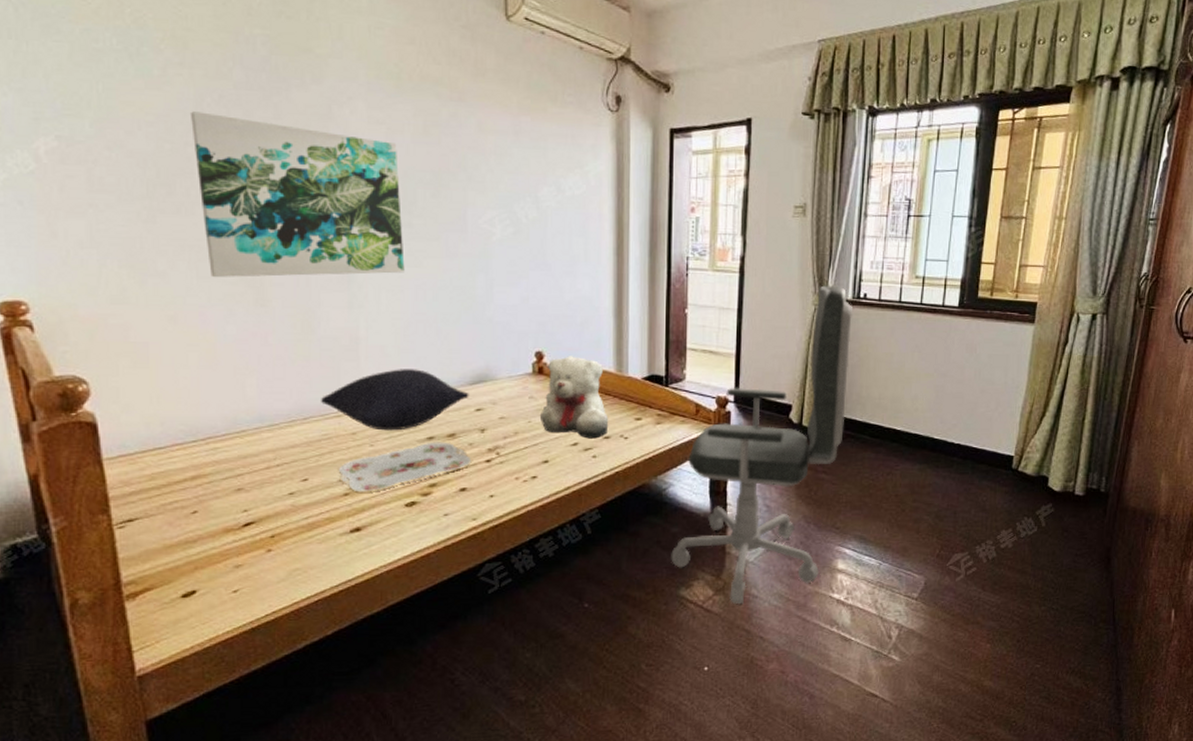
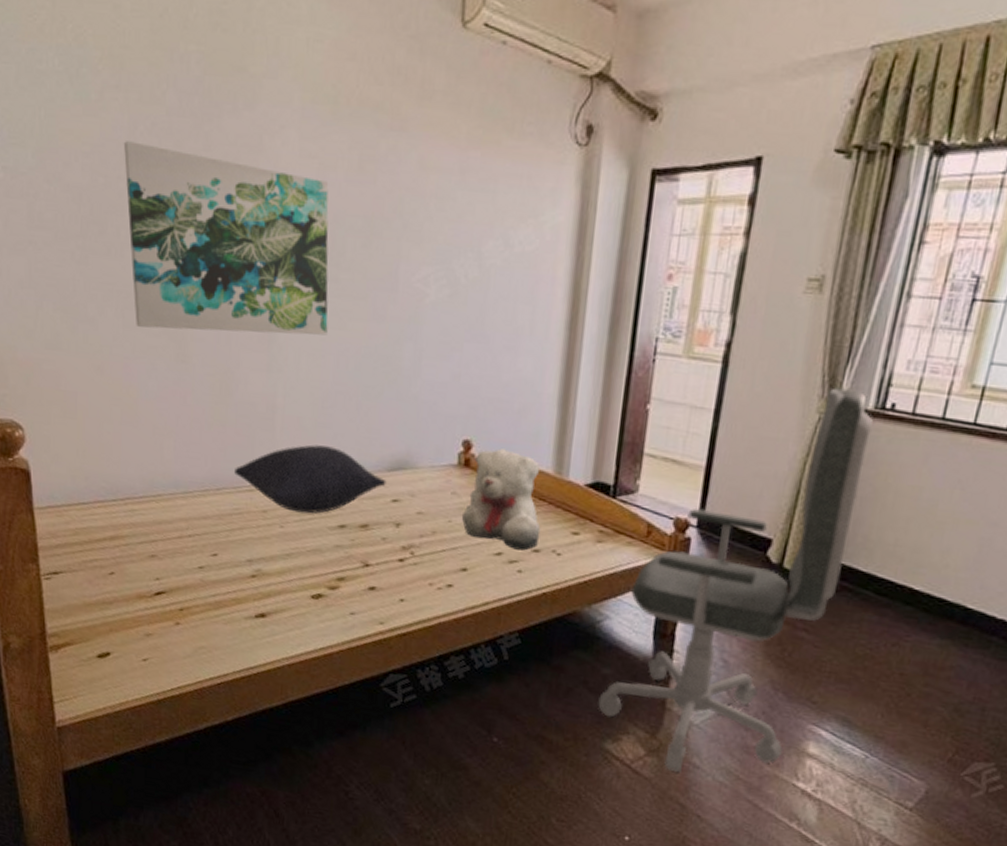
serving tray: present [338,442,472,493] -> none [247,531,384,577]

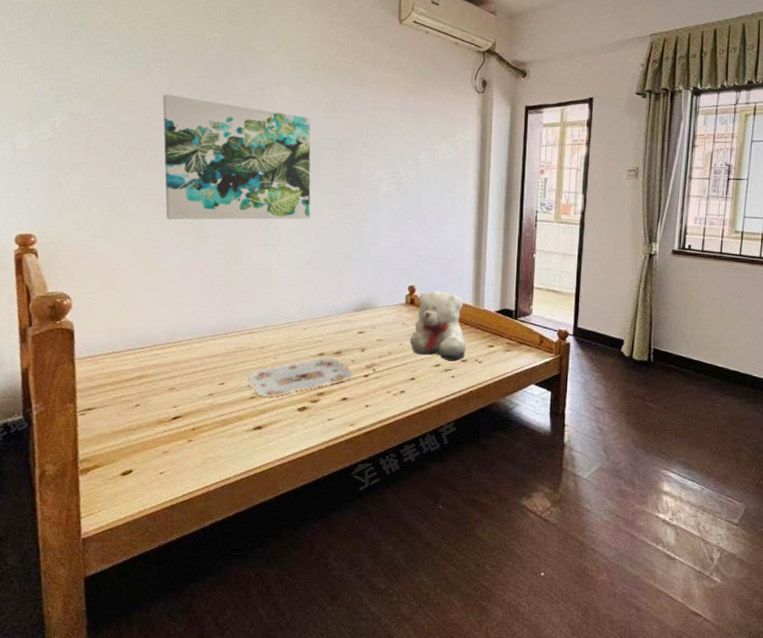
pillow: present [234,444,387,514] -> none [239,296,354,347]
serving tray: none [247,531,384,577] -> present [248,357,353,397]
office chair: present [598,387,873,773] -> none [514,237,679,517]

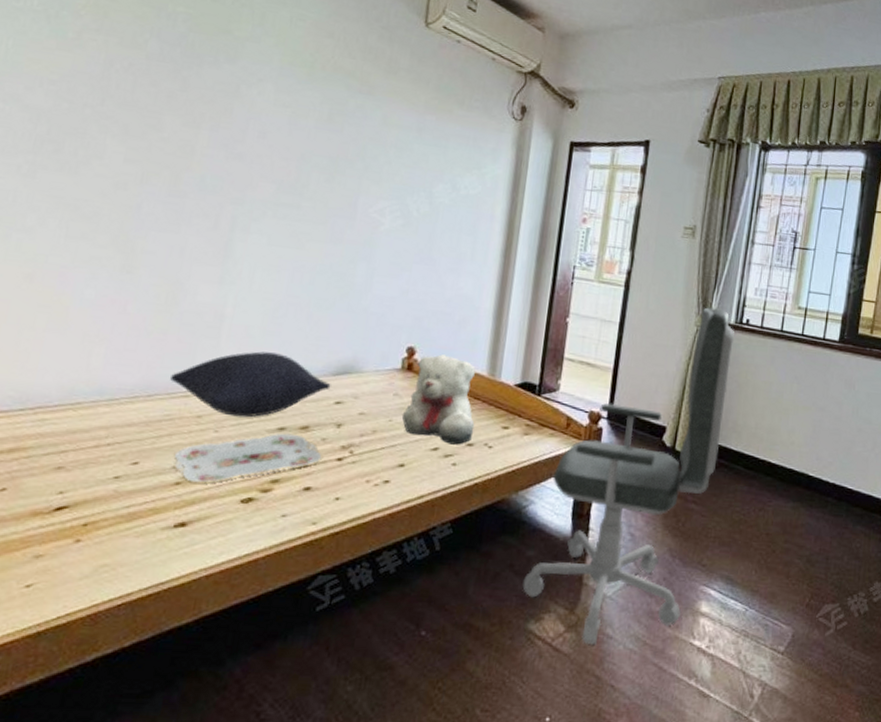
wall art: present [162,94,311,220] -> none [80,75,299,254]
pillow: none [239,296,354,347] -> present [170,351,331,418]
office chair: none [514,237,679,517] -> present [522,307,735,646]

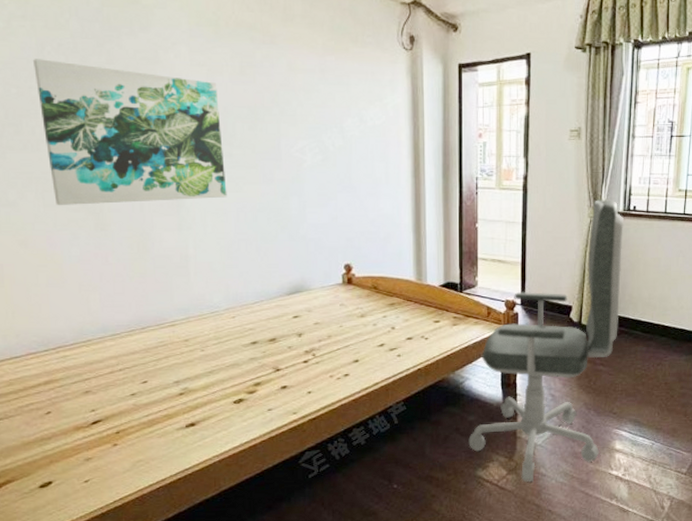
wall art: none [80,75,299,254] -> present [32,59,227,205]
pillow: present [170,351,331,418] -> none [157,282,287,337]
serving tray: present [173,433,322,483] -> none [173,346,291,392]
teddy bear: present [401,354,476,445] -> none [349,267,411,340]

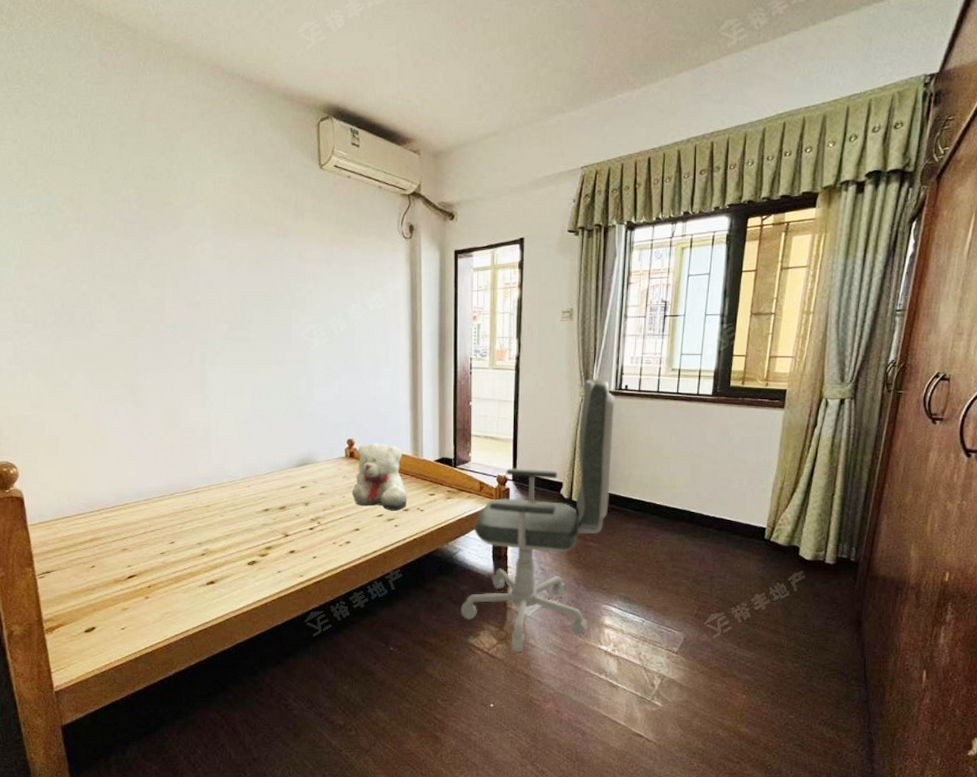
wall art: present [32,59,227,205] -> none [84,256,244,384]
teddy bear: none [349,267,411,340] -> present [351,442,408,511]

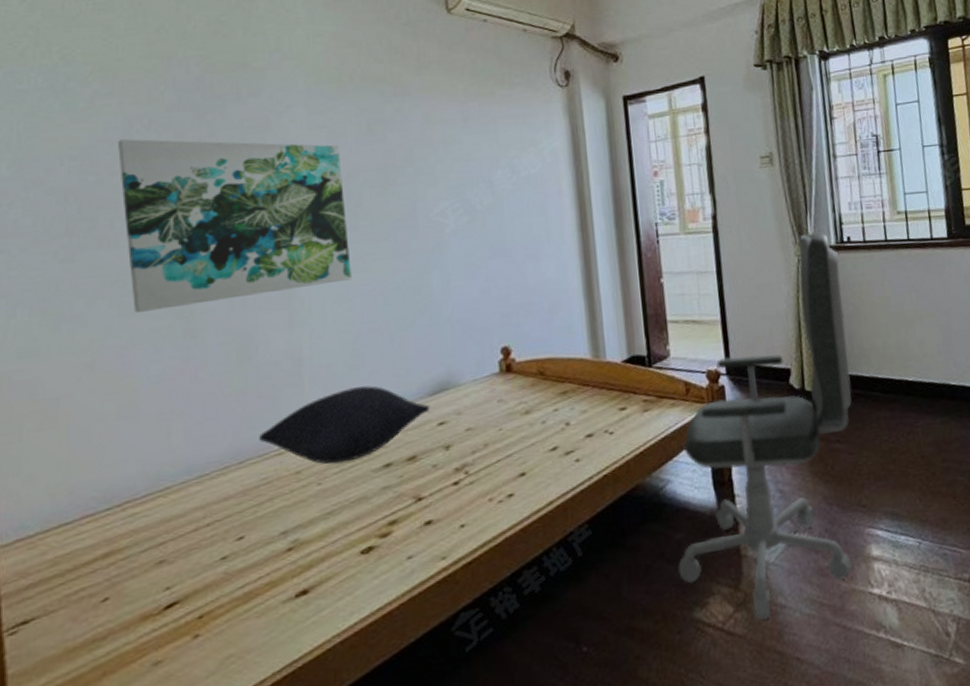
wall art: none [84,256,244,384] -> present [117,139,352,313]
pillow: none [183,454,296,504] -> present [259,385,430,465]
teddy bear: present [351,442,408,511] -> none [511,347,591,440]

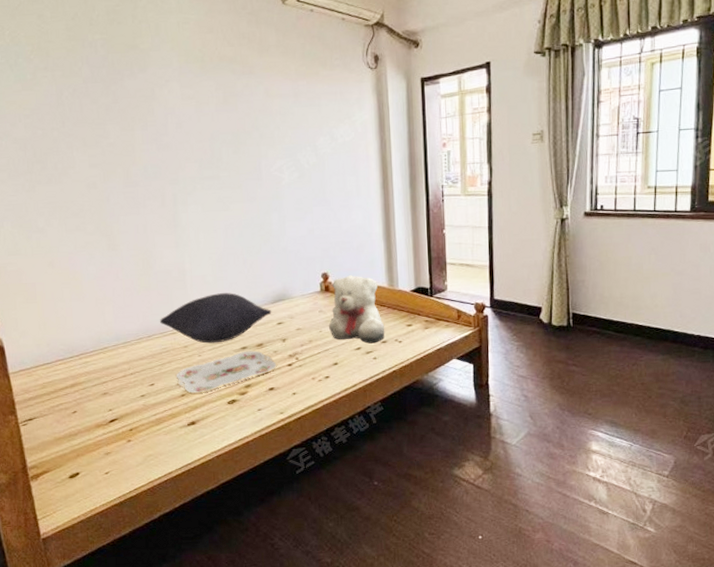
wall art: present [117,139,352,313] -> none [53,103,216,230]
serving tray: none [280,467,437,545] -> present [176,350,277,394]
teddy bear: none [511,347,591,440] -> present [328,275,385,344]
office chair: present [678,232,852,620] -> none [444,200,592,482]

